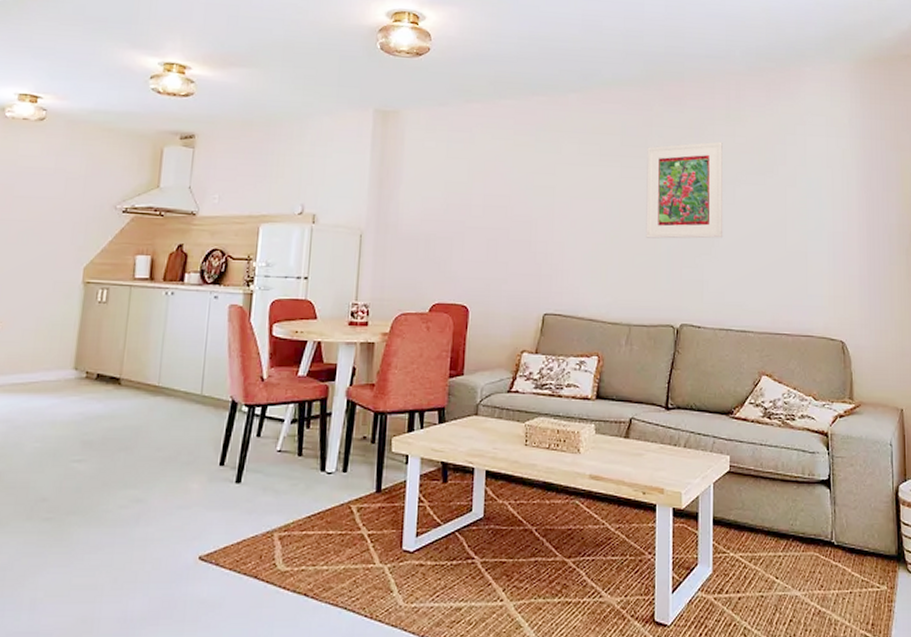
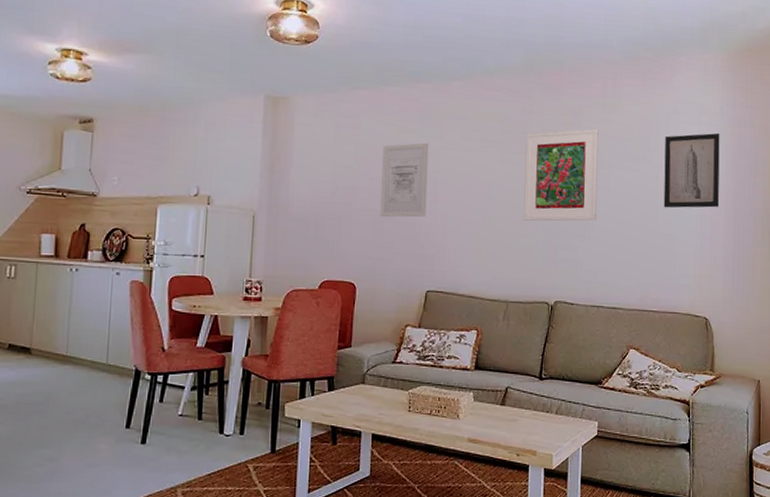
wall art: none [494,157,545,236] -> present [380,142,429,218]
wall art: none [792,145,851,225] -> present [663,132,720,208]

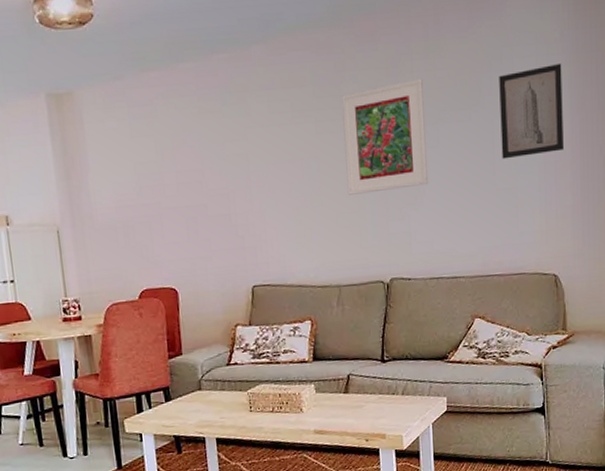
wall art: present [380,142,429,218] -> none [184,122,242,214]

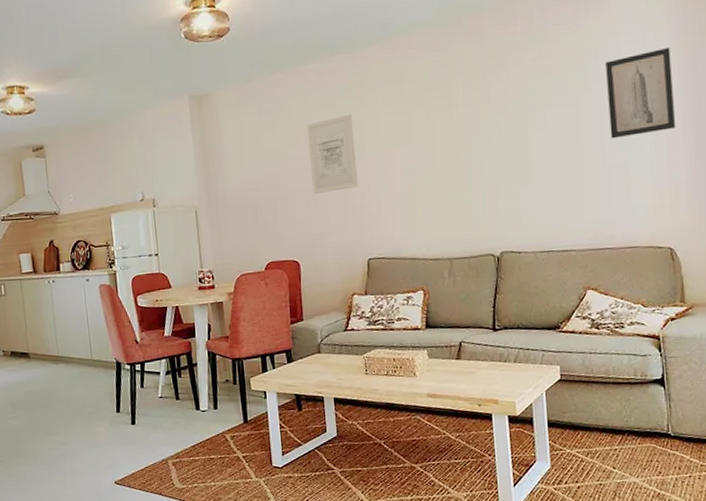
wall art: none [184,122,242,214] -> present [307,114,358,195]
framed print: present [341,78,429,195] -> none [451,67,538,176]

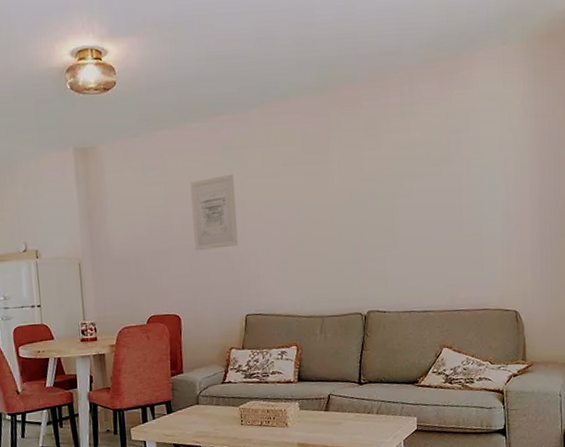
wall art: present [606,47,675,139] -> none [466,126,524,209]

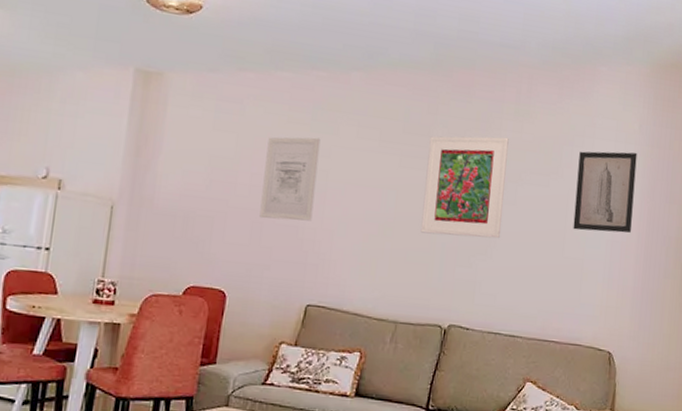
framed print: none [327,138,403,238] -> present [420,136,509,239]
wall art: none [466,126,524,209] -> present [573,151,637,233]

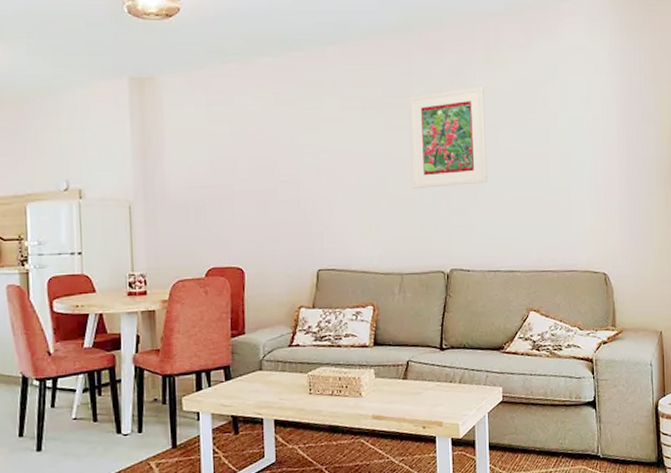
wall art: present [259,137,321,221] -> none [259,115,311,197]
wall art: present [573,151,637,233] -> none [553,81,612,164]

